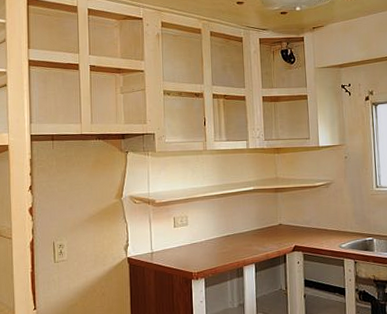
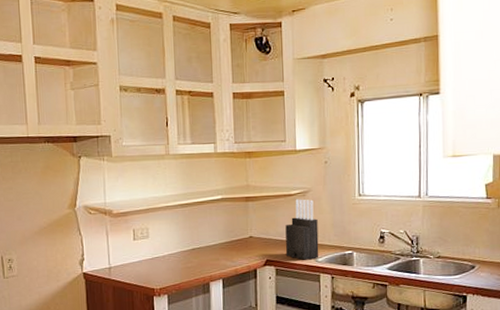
knife block: none [311,190,343,246] -> present [285,199,319,260]

